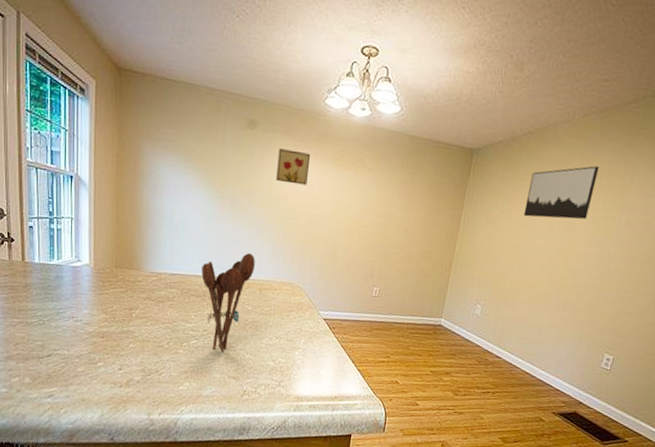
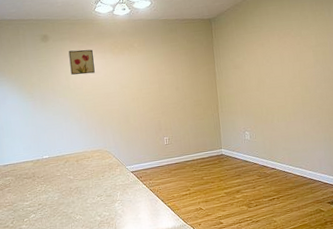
utensil holder: present [201,253,255,353] -> none [28,134,69,219]
wall art: present [523,166,599,220] -> none [257,10,307,58]

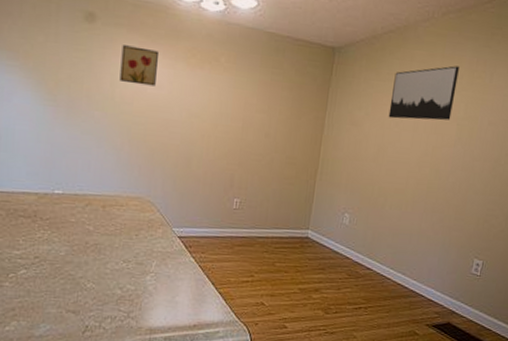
wall art: none [257,10,307,58] -> present [388,65,459,121]

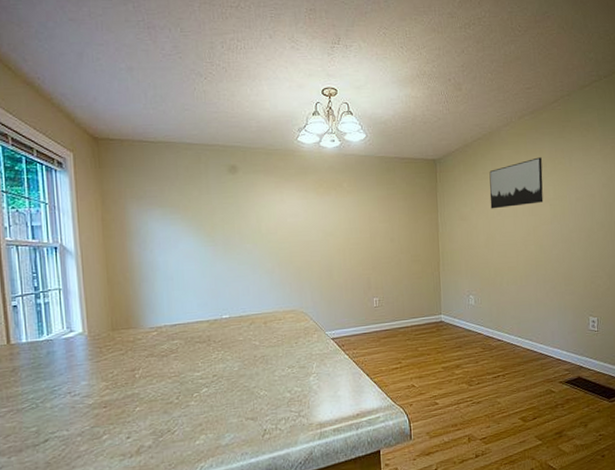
wall art: present [119,45,158,86] -> none [262,186,293,217]

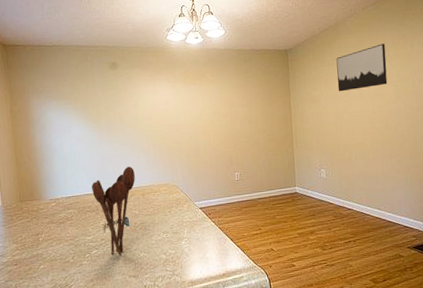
utensil holder: none [203,289,256,395] -> present [92,166,135,256]

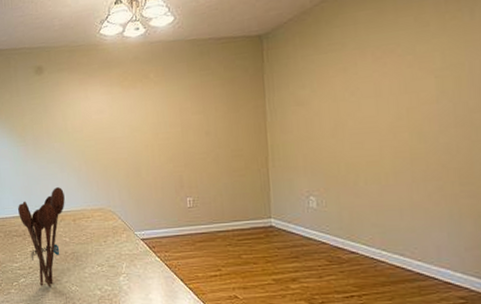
wall art: present [336,43,388,92] -> none [337,13,424,89]

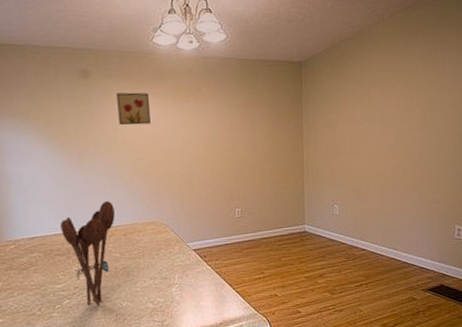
wall art: none [66,82,98,115] -> present [116,92,151,125]

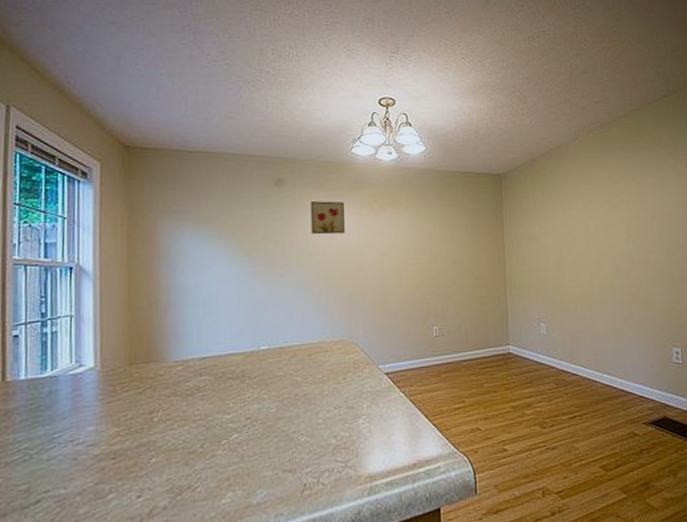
utensil holder: present [60,201,115,306] -> none [238,316,299,442]

